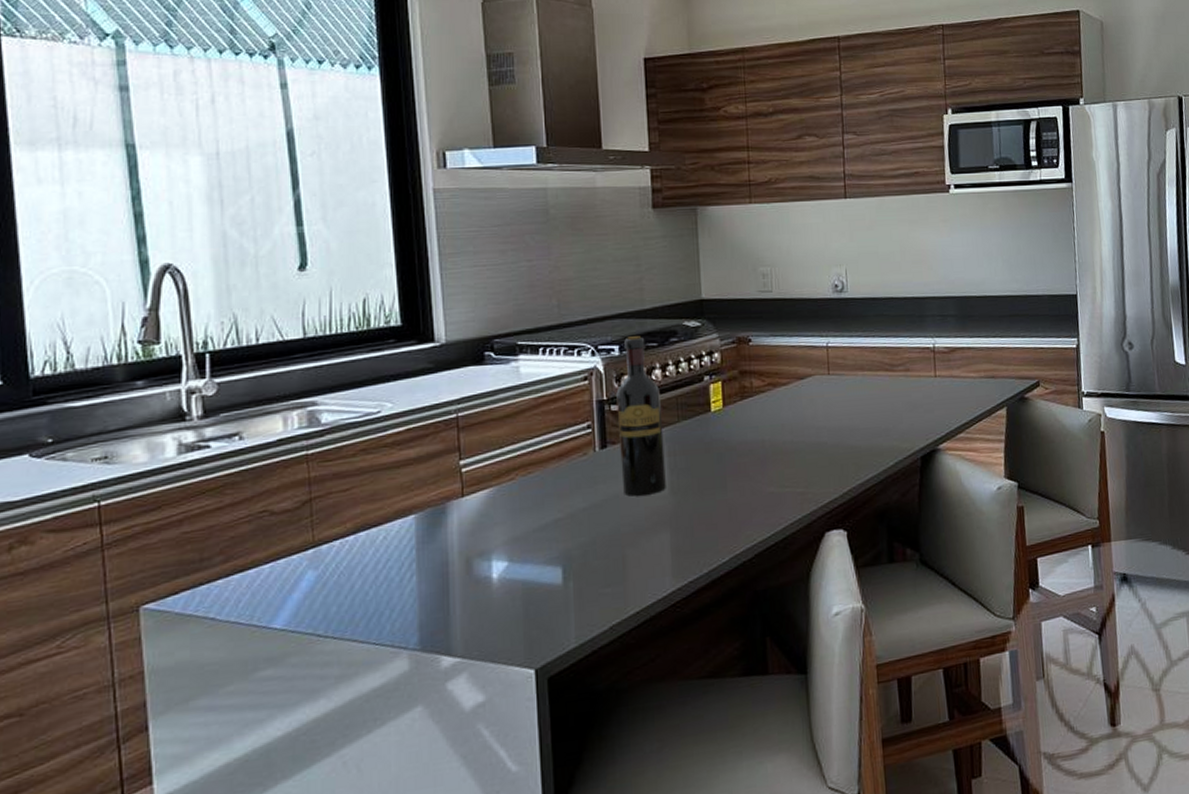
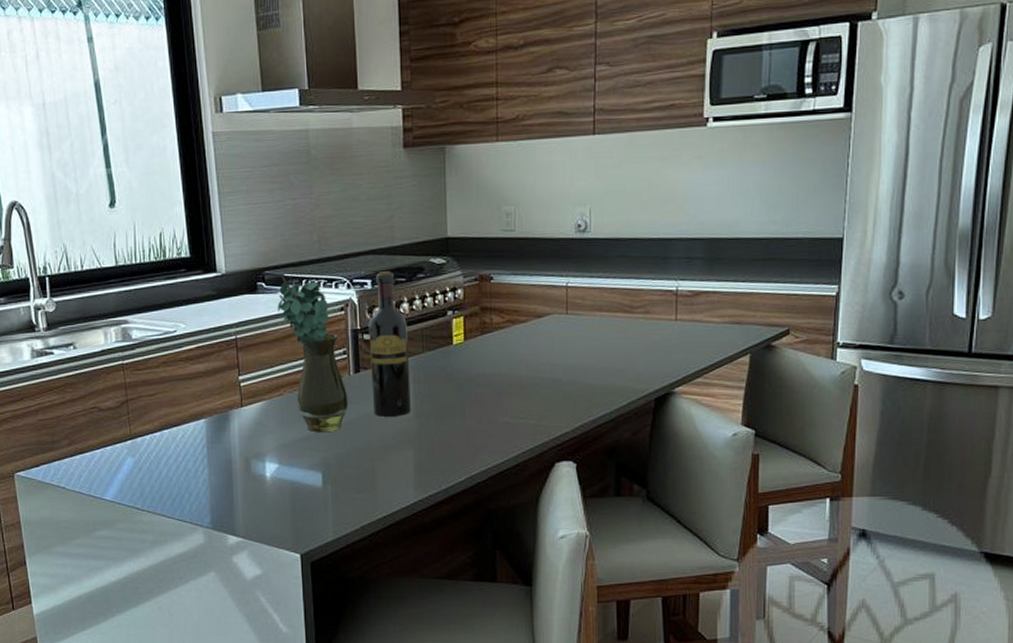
vase: none [508,343,594,520] -> present [277,275,349,432]

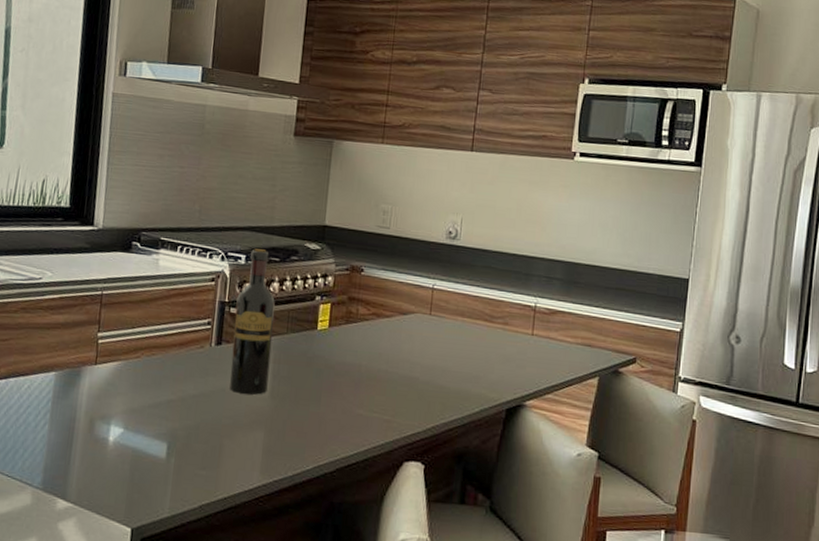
vase: present [277,275,349,432] -> none [148,238,207,402]

